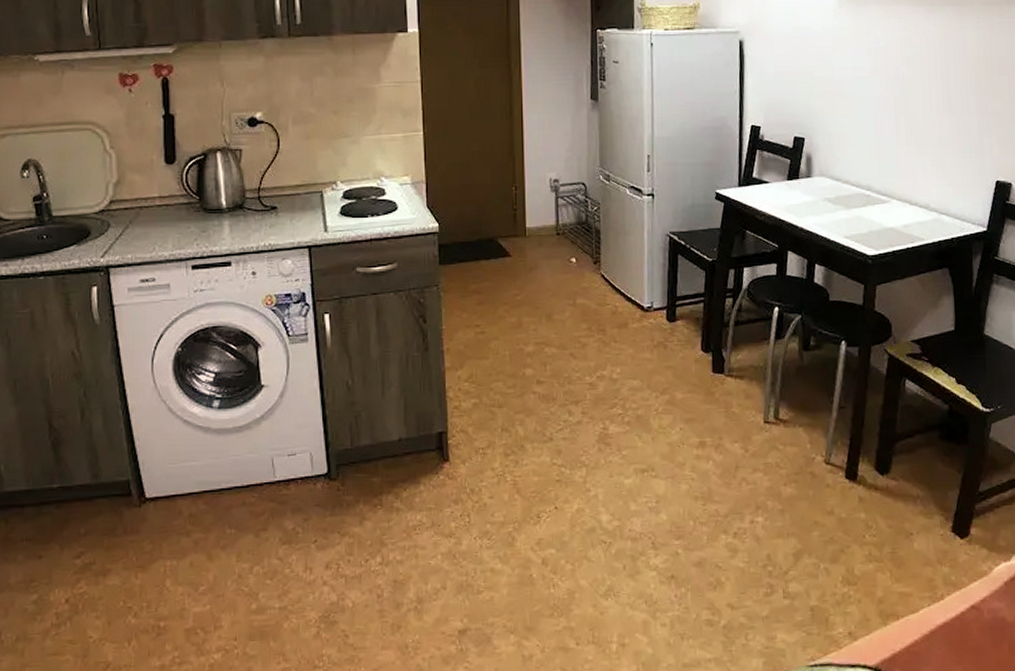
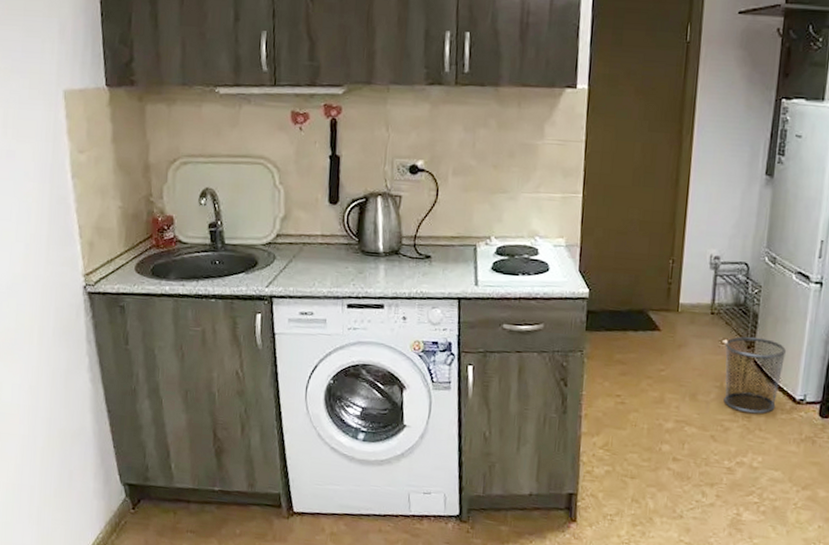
waste bin: none [573,253,630,327] -> present [724,336,787,414]

